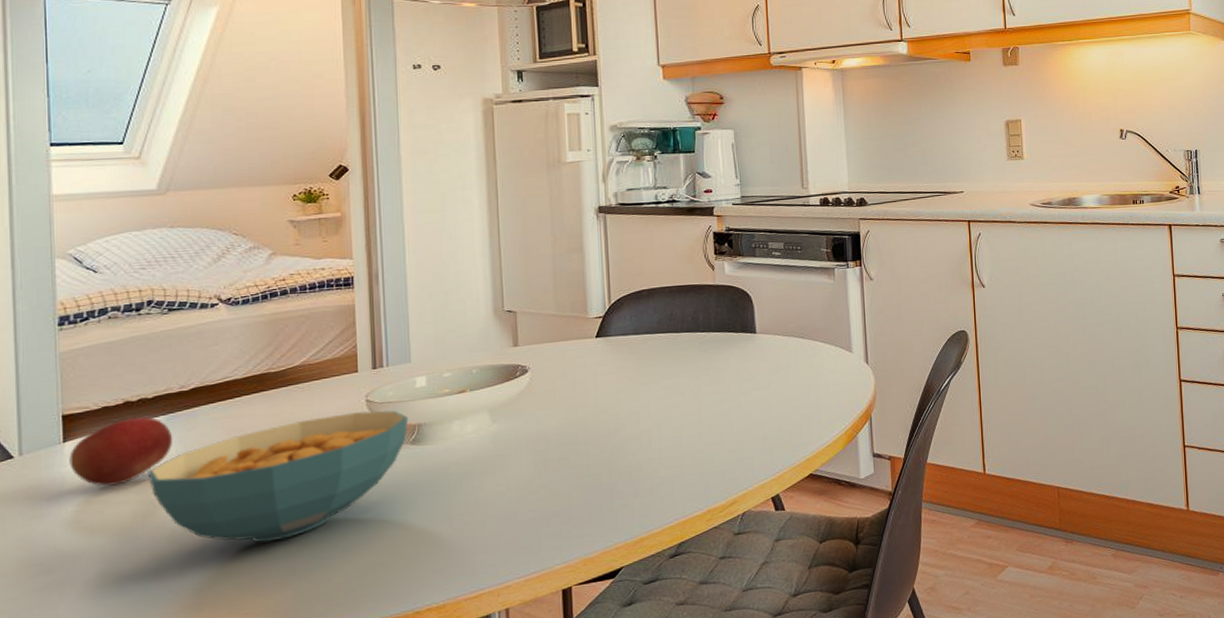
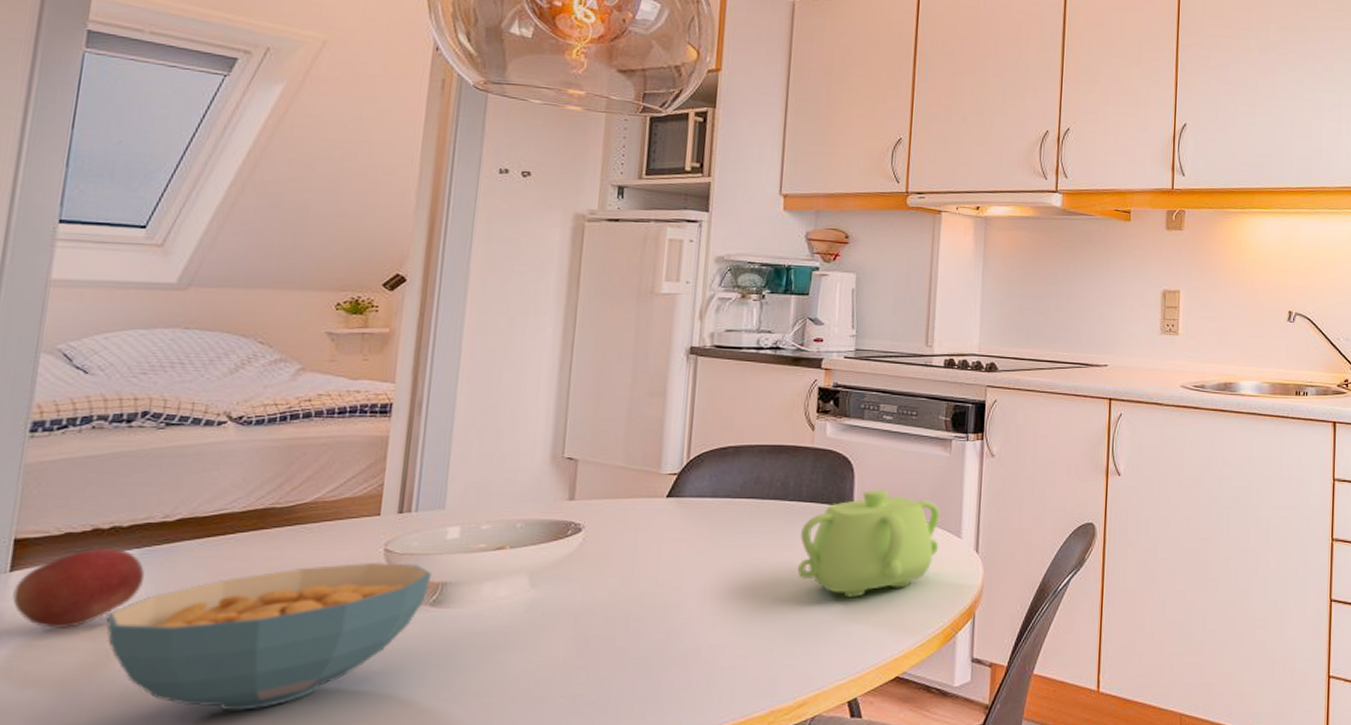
teapot: none [714,316,834,410] -> present [797,490,940,597]

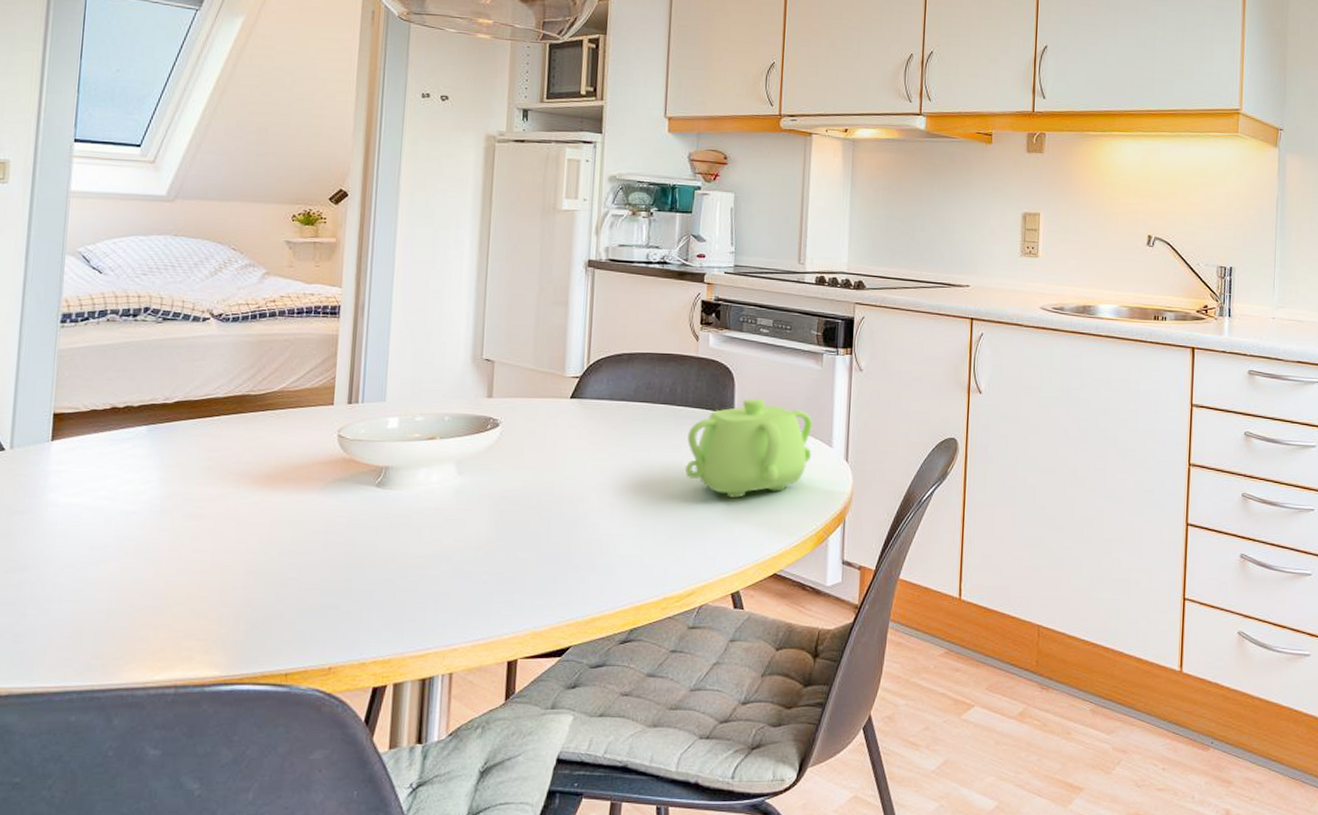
apple: present [12,549,145,630] -> none [54,424,153,492]
cereal bowl: present [105,563,433,711] -> none [124,446,377,569]

